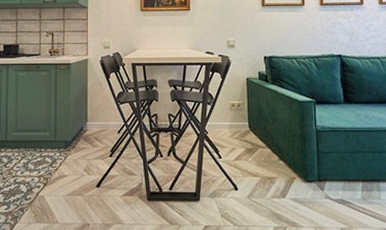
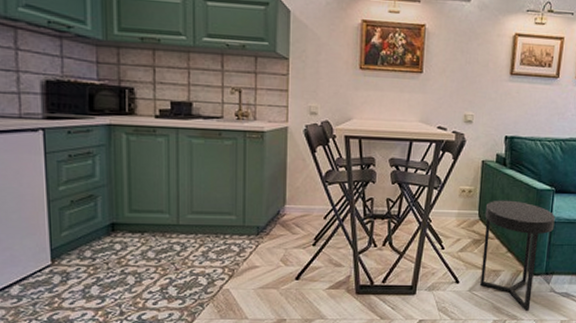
side table: none [254,112,320,218] -> present [480,200,555,311]

